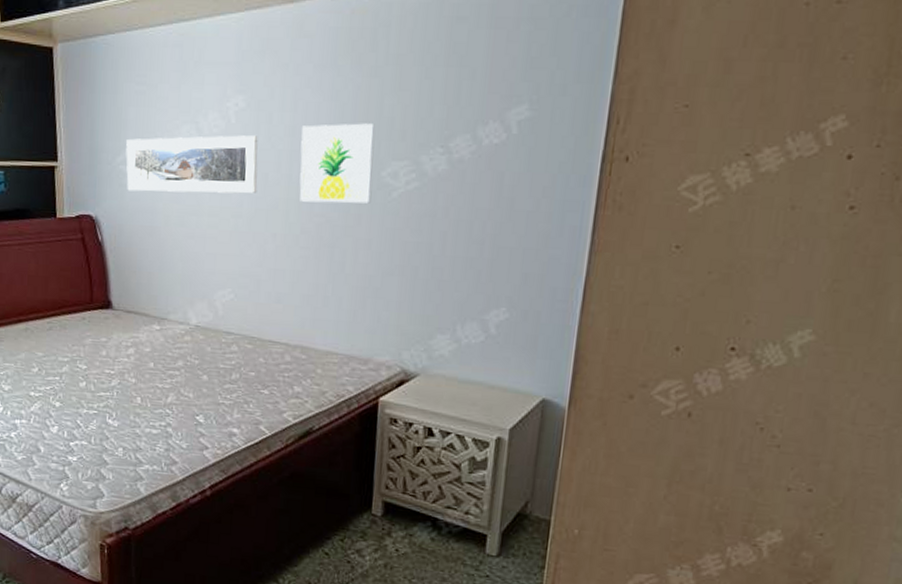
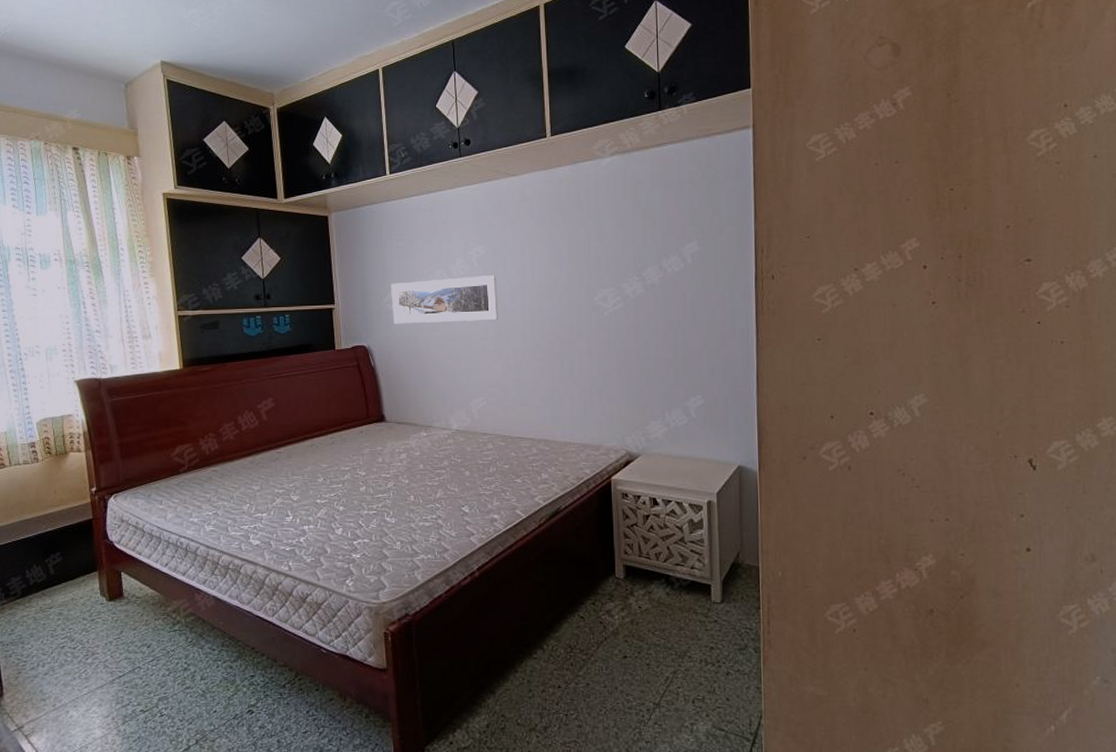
wall art: present [299,123,376,204] -> none [530,261,588,324]

